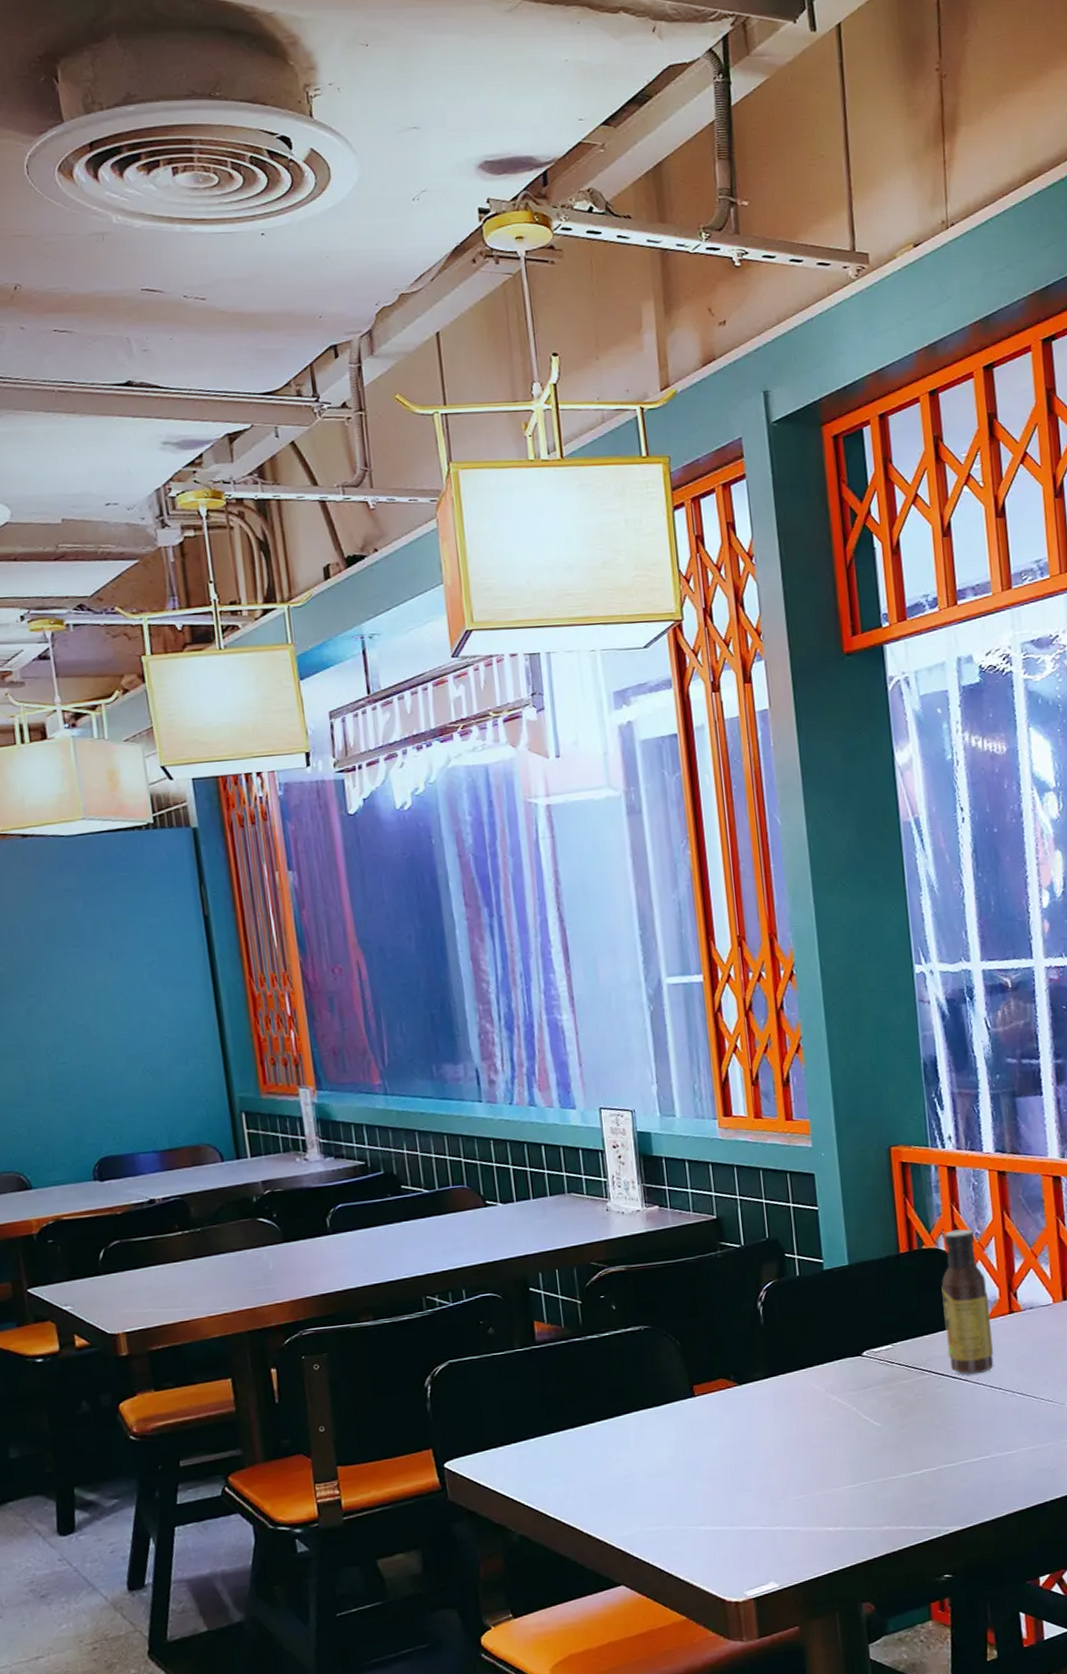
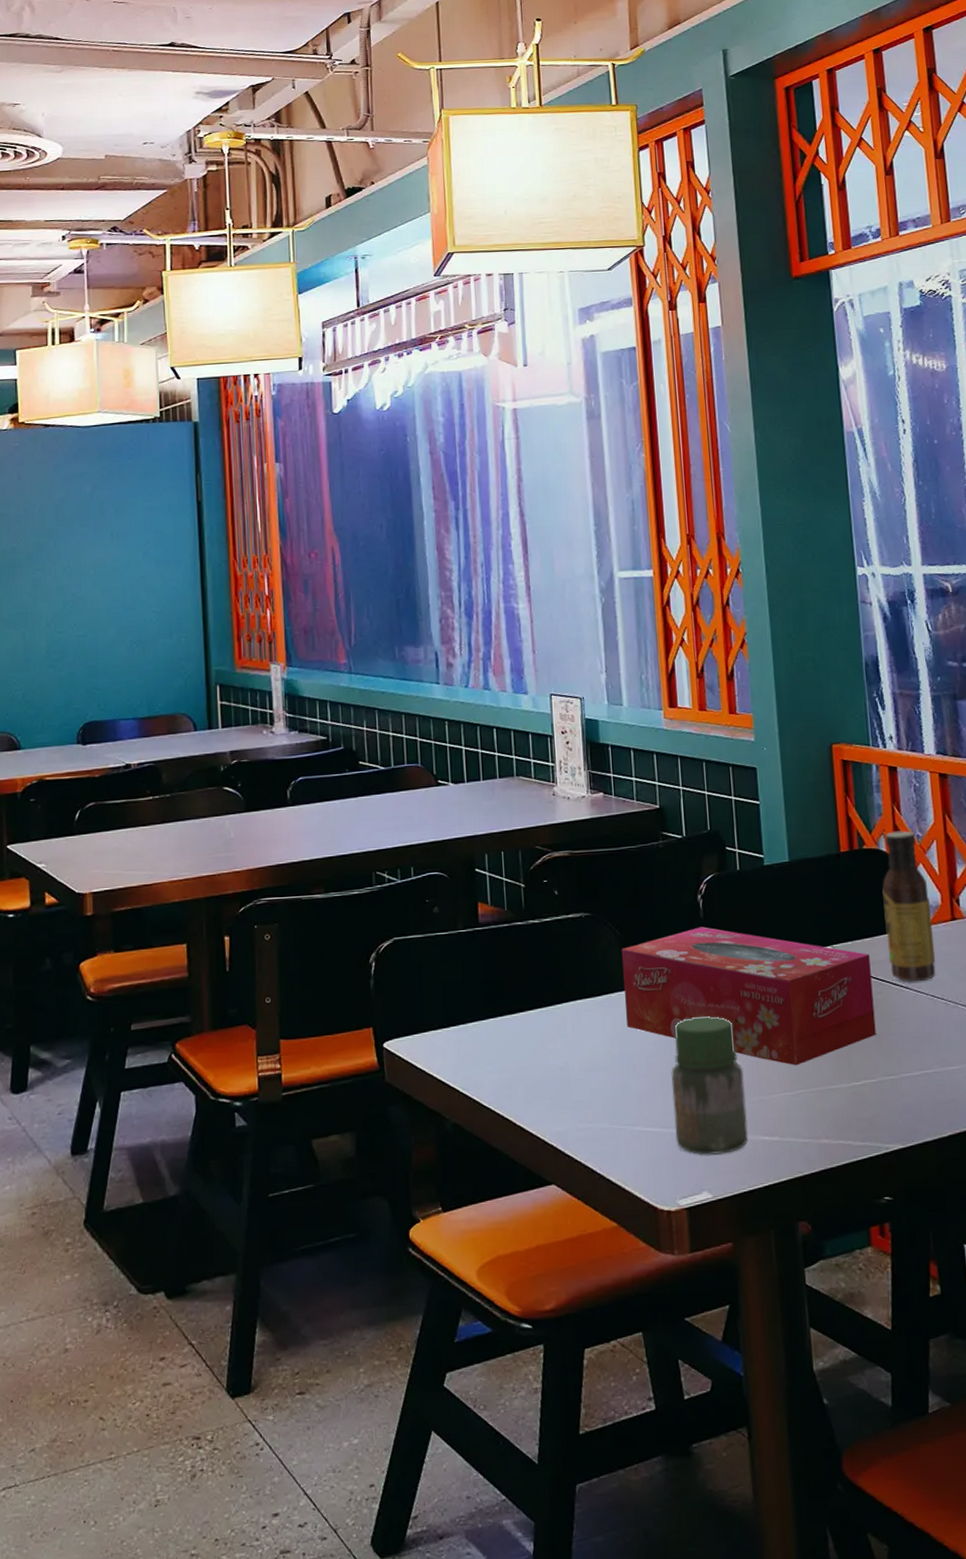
tissue box: none [682,1332,936,1460] -> present [621,926,876,1066]
jar: none [735,1418,813,1549] -> present [671,1016,748,1155]

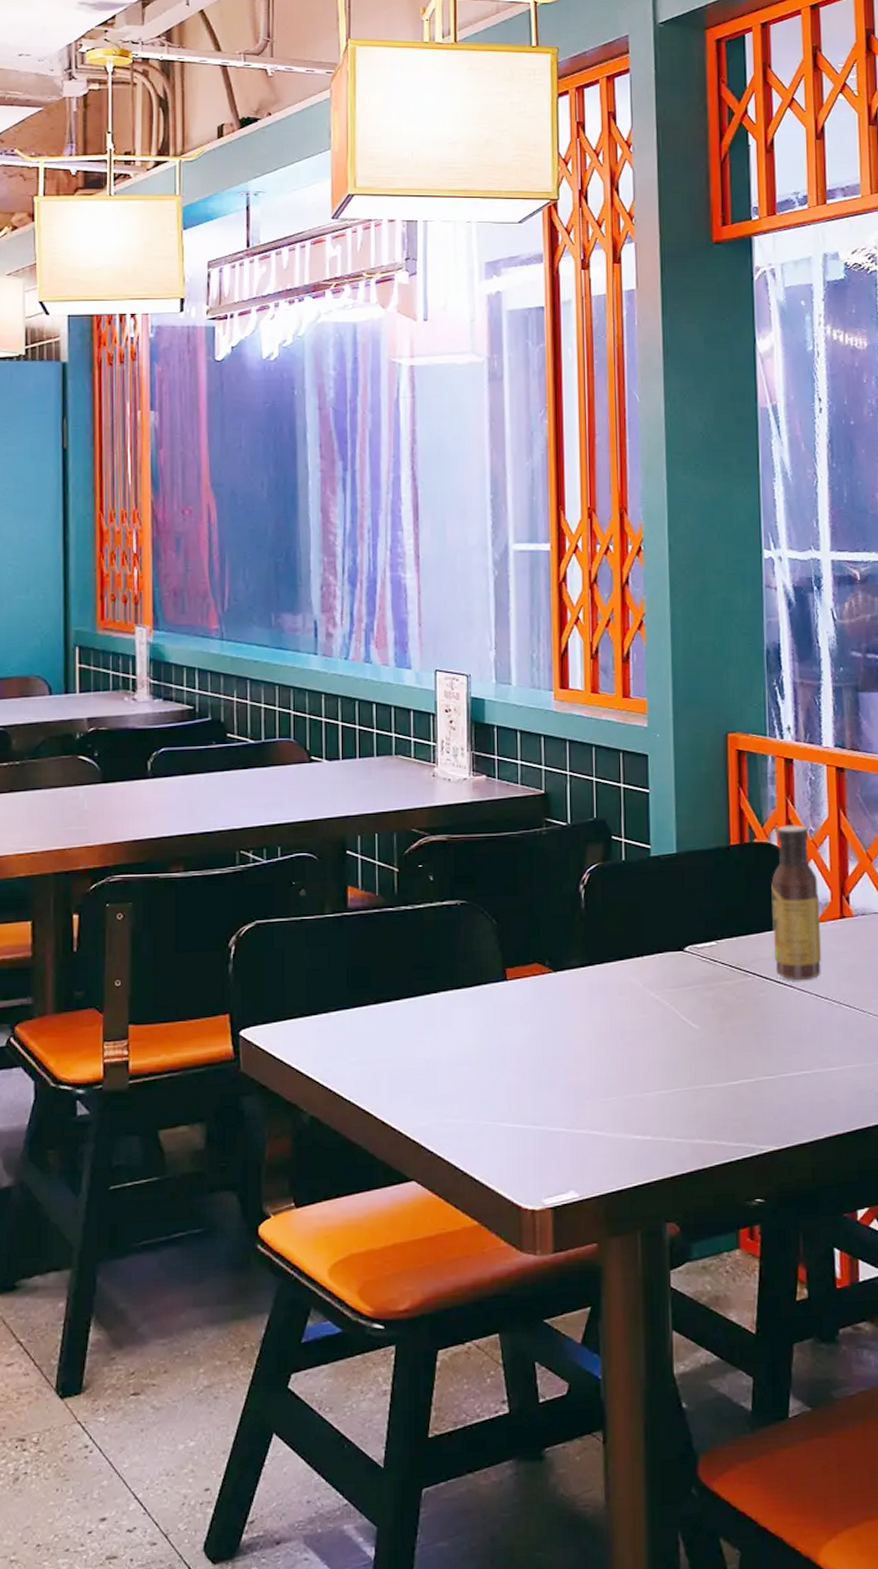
tissue box: present [621,926,876,1066] -> none [496,918,757,1064]
jar: present [671,1016,748,1155] -> none [543,1011,619,1154]

